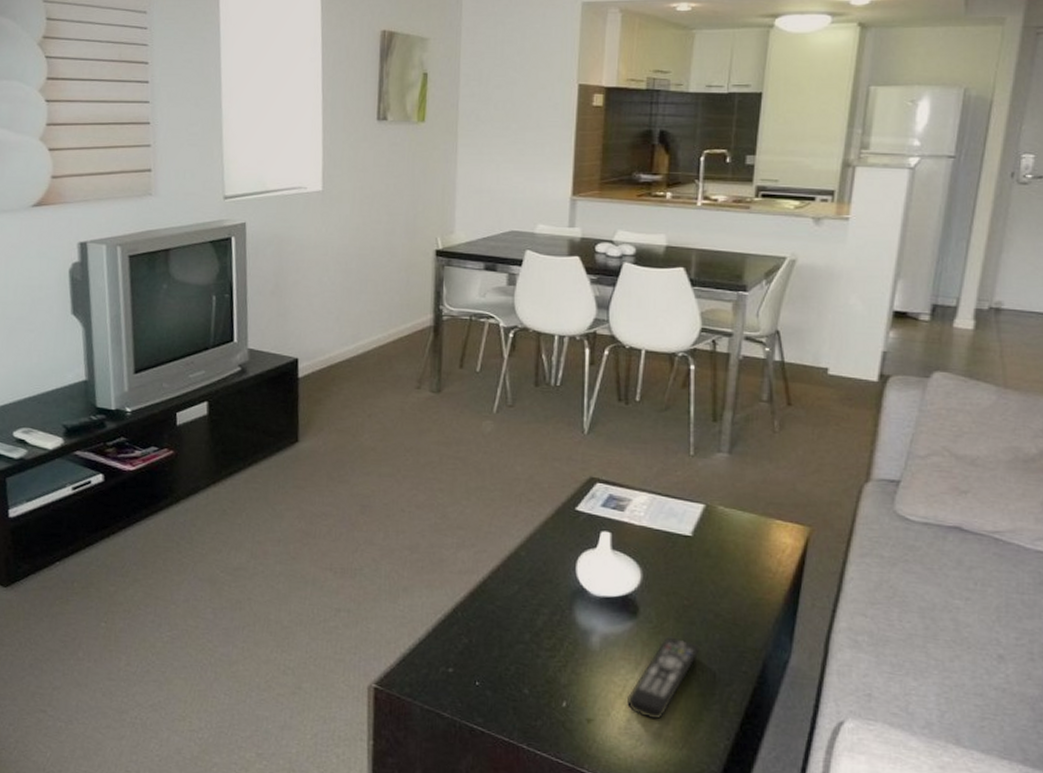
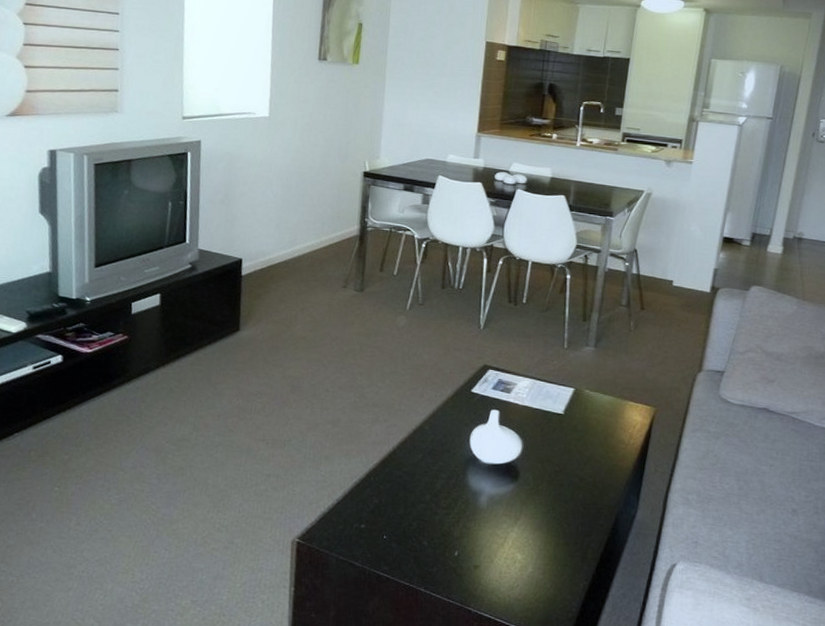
remote control: present [626,636,701,719] -> none [507,496,568,565]

